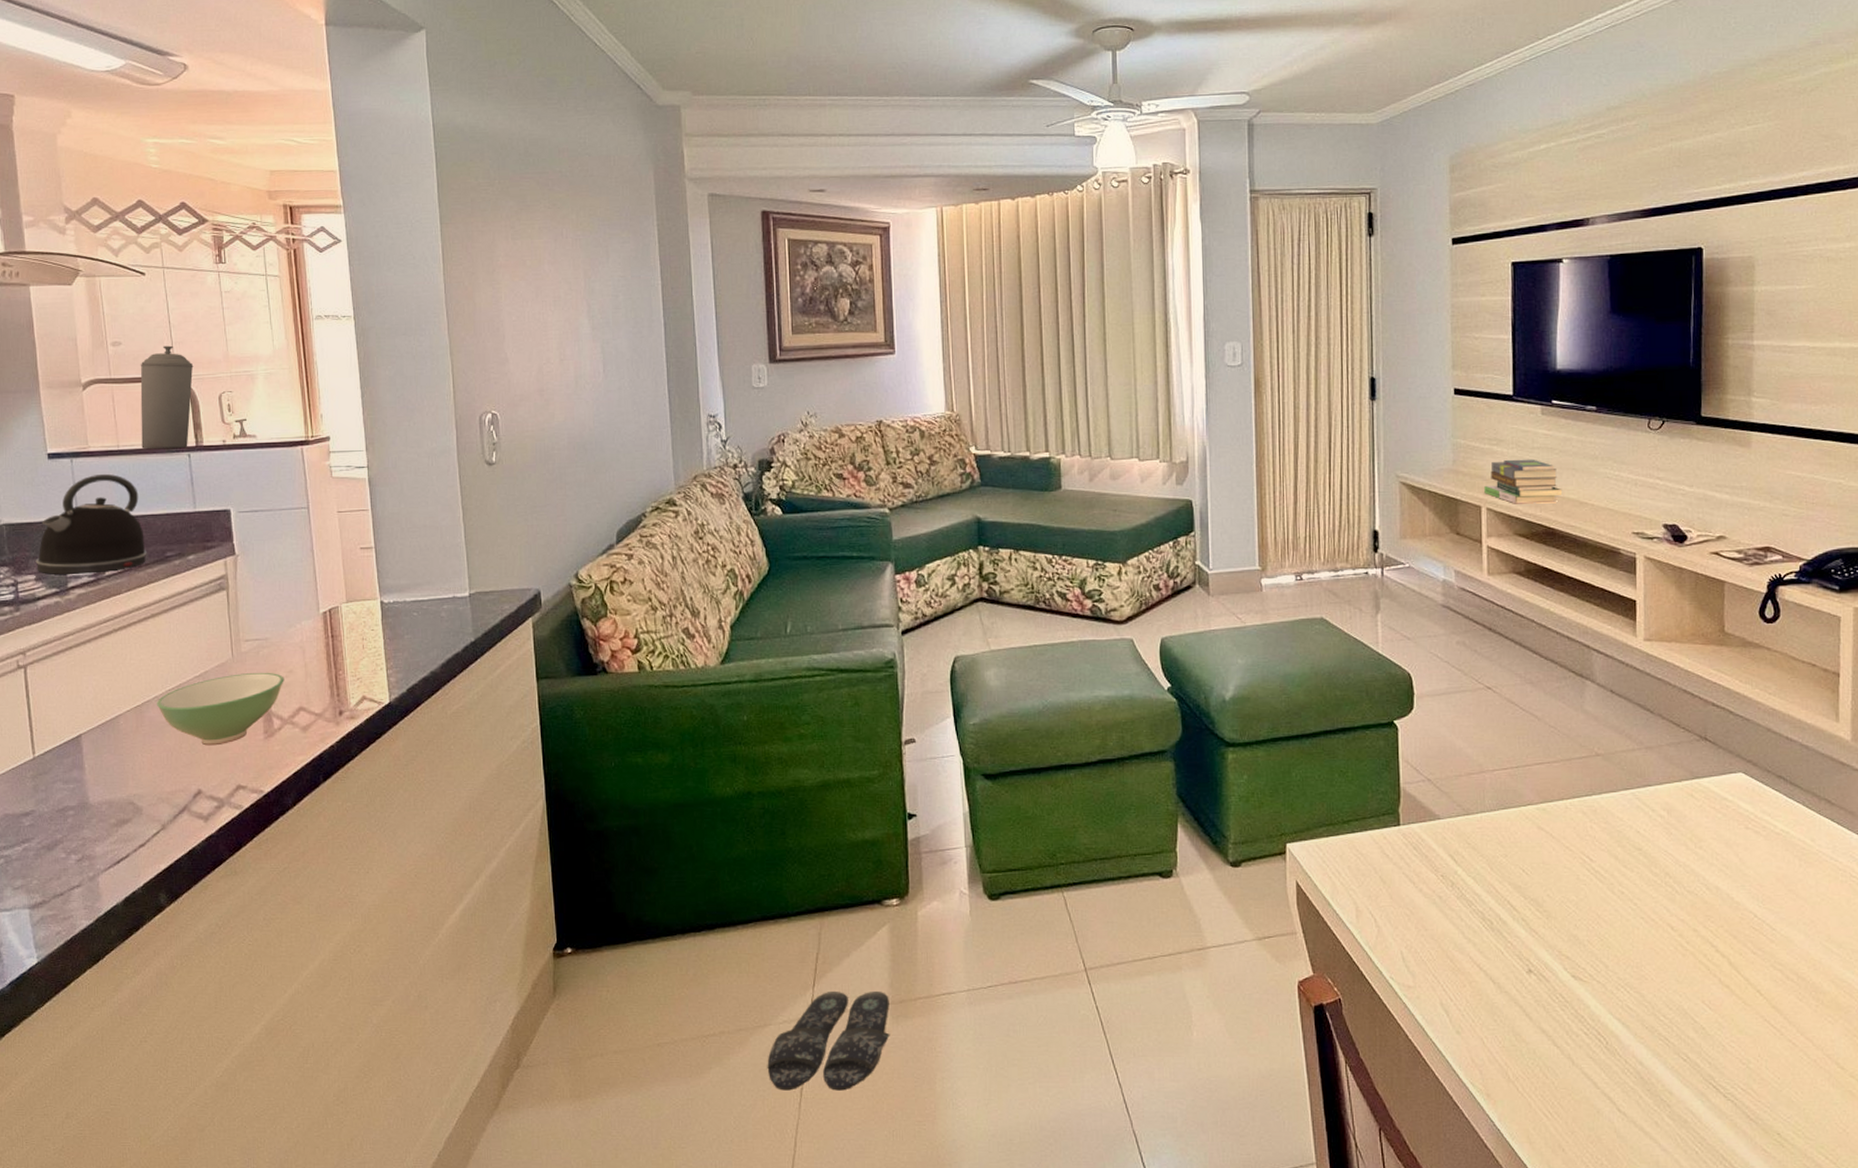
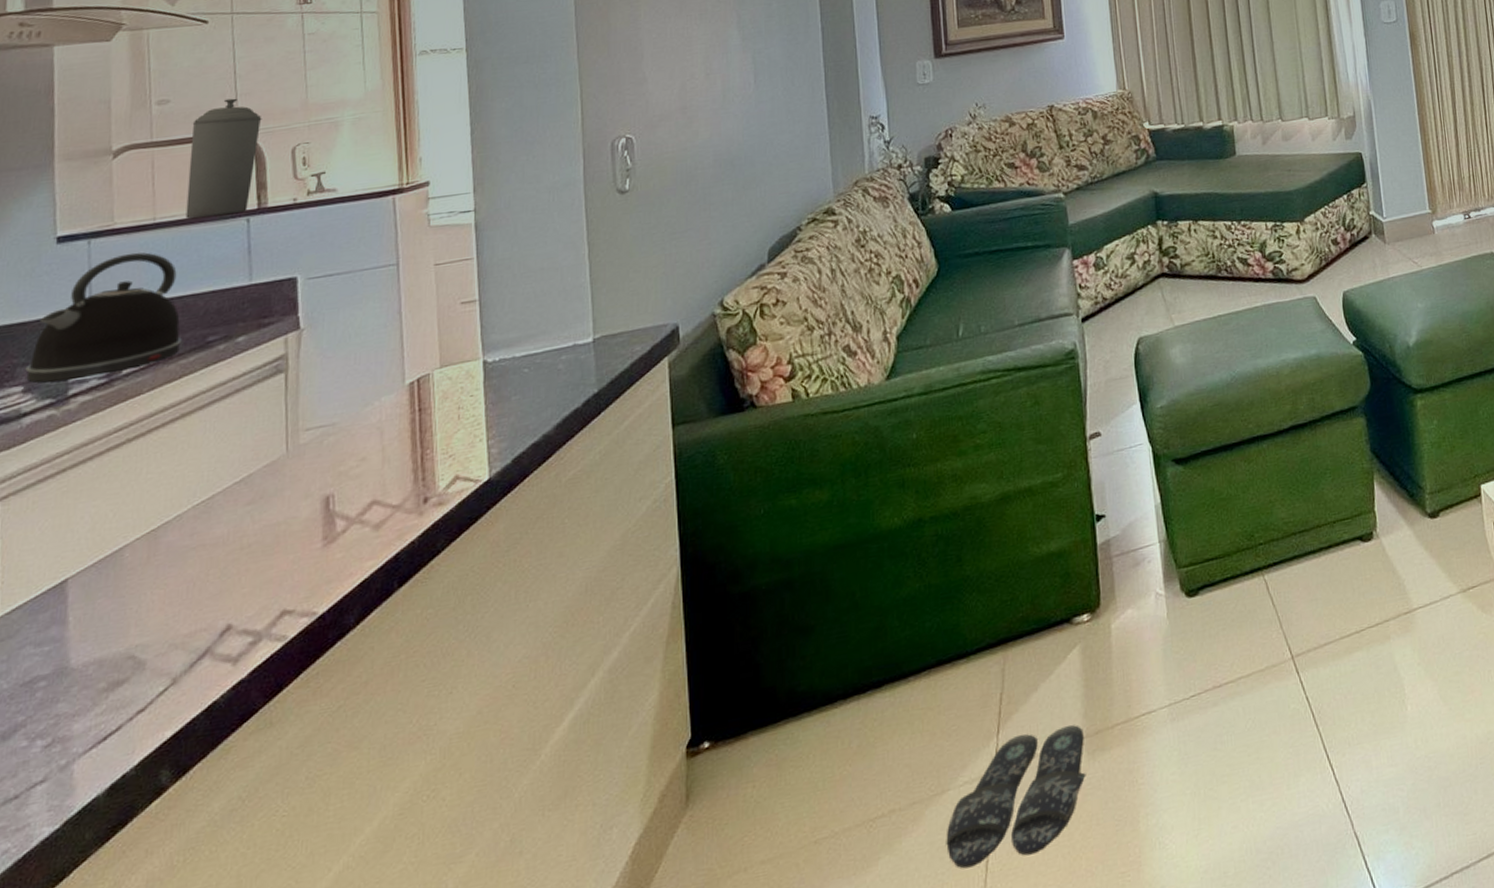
bowl: present [156,672,284,746] -> none [177,463,354,568]

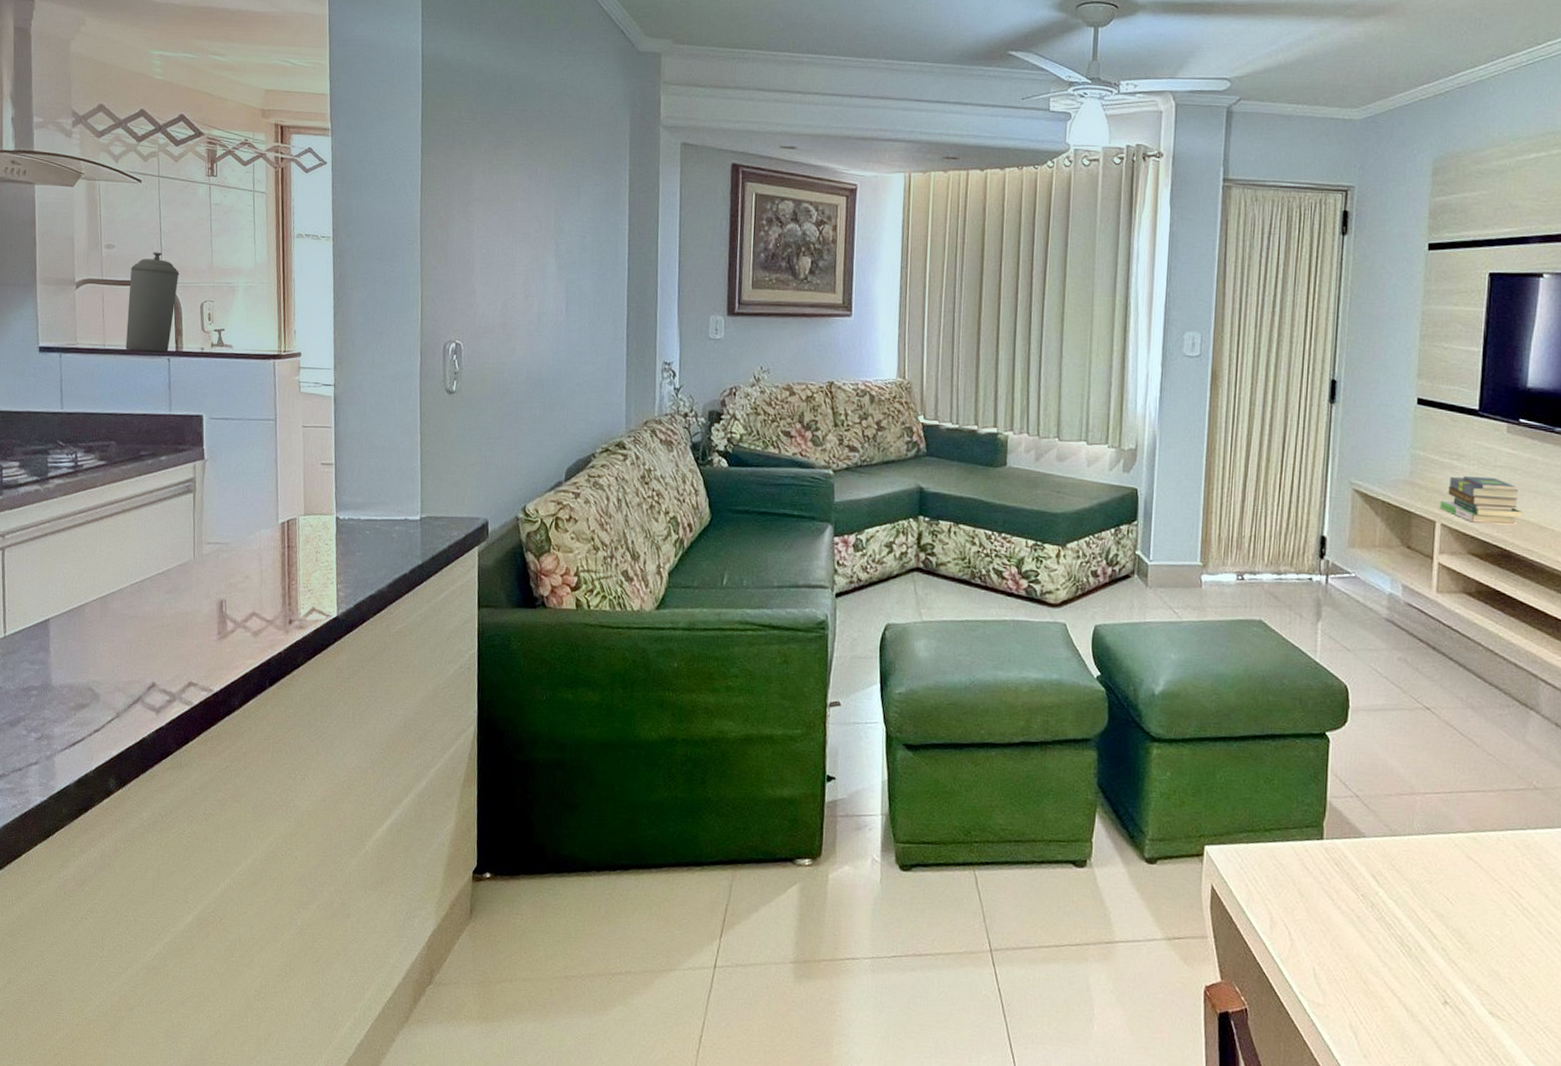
kettle: present [25,252,182,383] -> none [20,370,123,466]
slippers: present [946,725,1086,869] -> none [669,944,794,1043]

